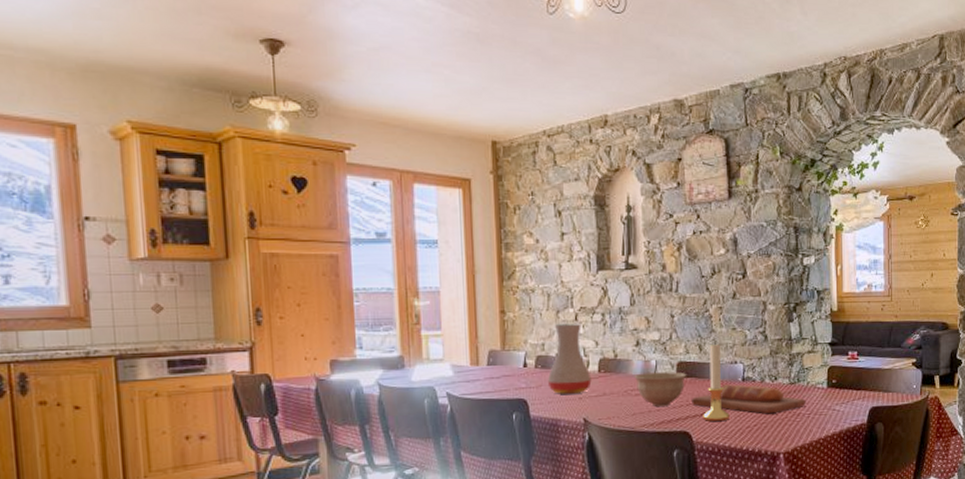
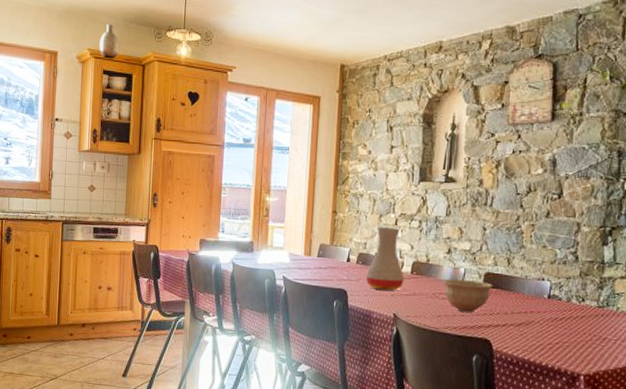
decorative vase: none [144,86,179,135] -> present [99,23,120,59]
bread loaf: present [692,384,807,414] -> none [495,299,614,335]
candle holder: present [703,342,729,422] -> none [505,257,532,335]

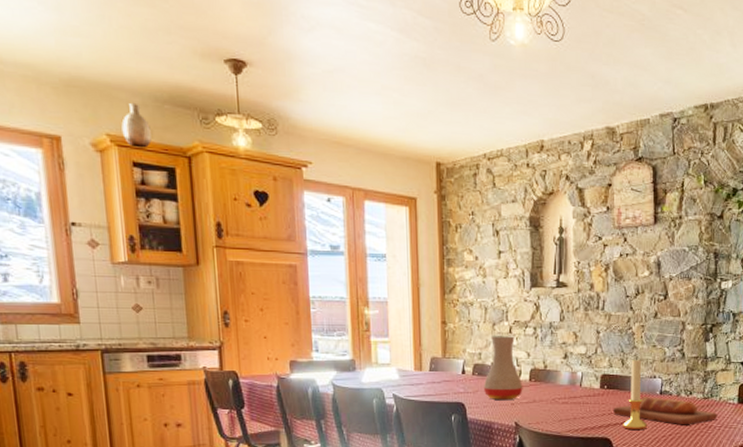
bowl: present [442,279,493,313] -> none [561,383,610,414]
bread loaf: none [495,299,614,335] -> present [613,397,718,425]
candle holder: none [505,257,532,335] -> present [623,357,647,431]

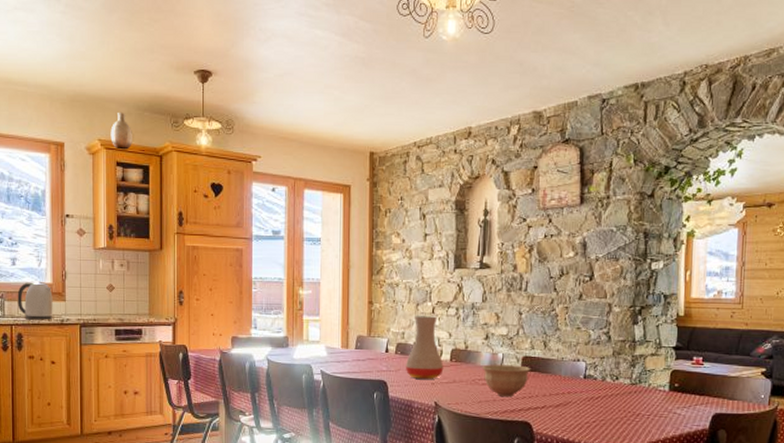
kettle: none [14,300,65,346] -> present [17,281,53,320]
bowl: none [561,383,610,414] -> present [482,364,531,397]
bread loaf: present [613,397,718,425] -> none [534,380,647,412]
candle holder: present [623,357,647,431] -> none [544,340,569,416]

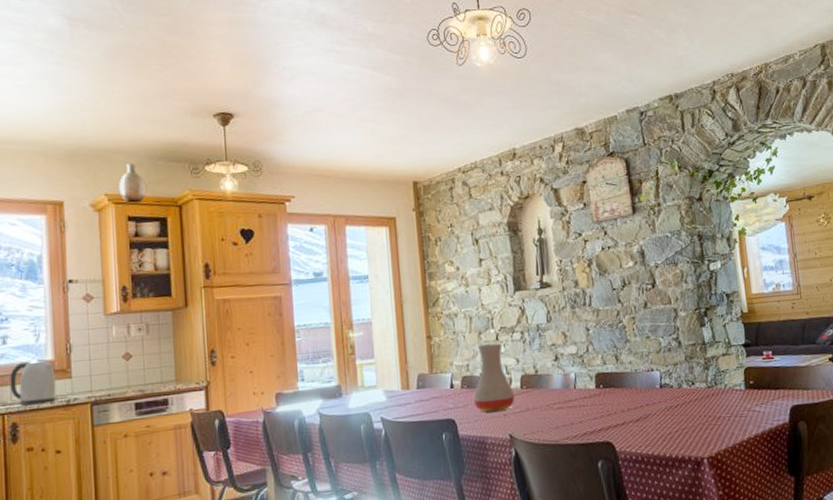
bowl: present [482,364,531,397] -> none [555,383,606,419]

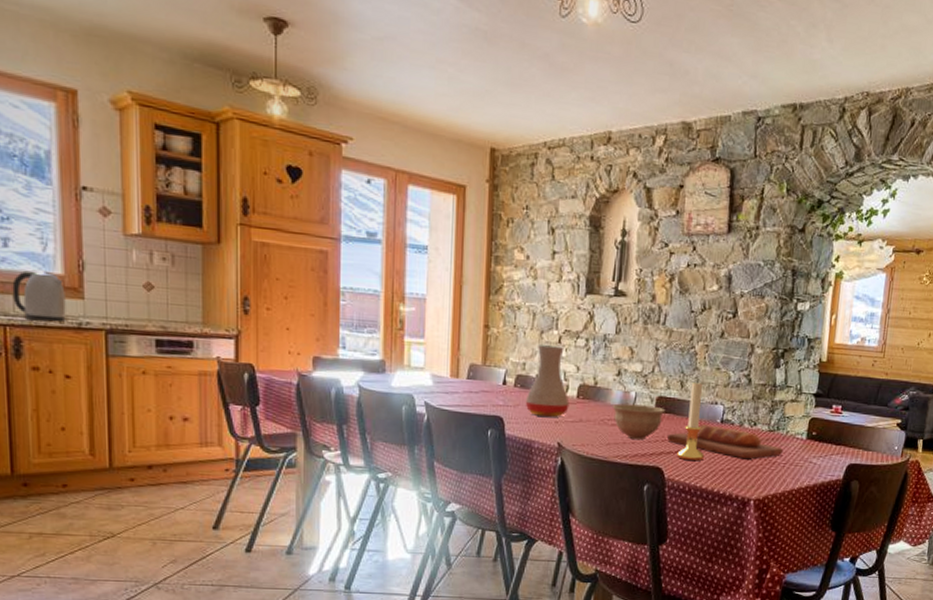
decorative vase: present [119,162,147,203] -> none [145,58,179,110]
bowl: none [555,383,606,419] -> present [612,403,666,440]
bread loaf: none [612,391,726,420] -> present [667,424,784,459]
candle holder: none [624,351,651,431] -> present [677,380,704,462]

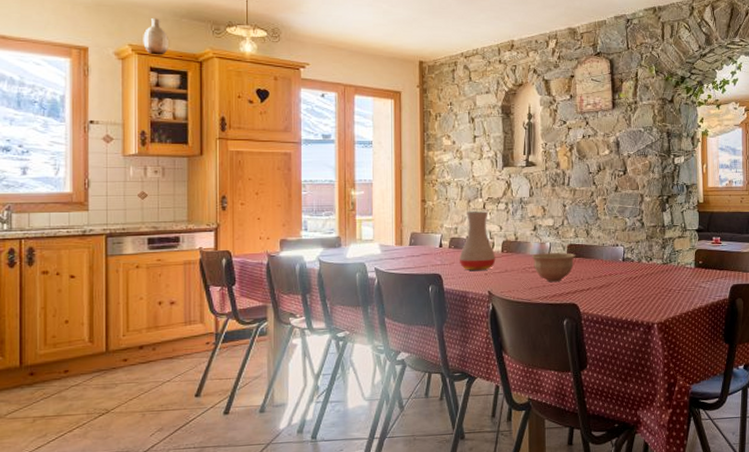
kettle: present [12,270,66,323] -> none [28,190,73,232]
decorative vase: none [145,58,179,110] -> present [143,17,170,55]
bread loaf: present [667,424,784,459] -> none [580,263,677,290]
candle holder: present [677,380,704,462] -> none [589,228,611,296]

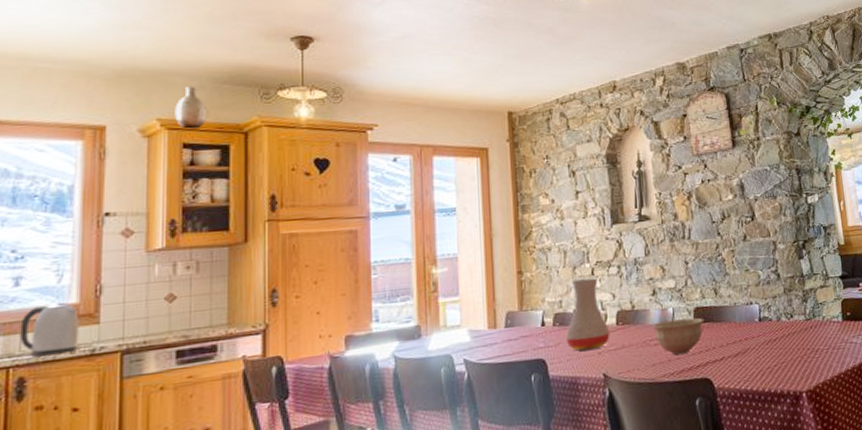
kettle: none [28,190,73,232] -> present [19,302,79,357]

